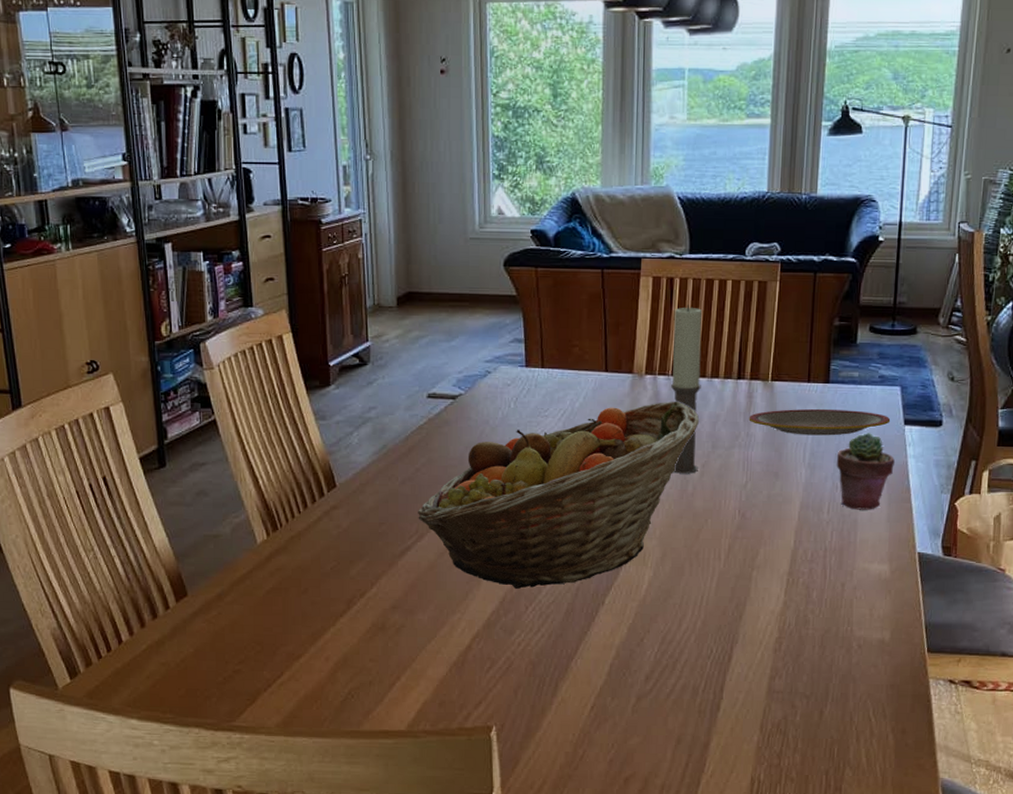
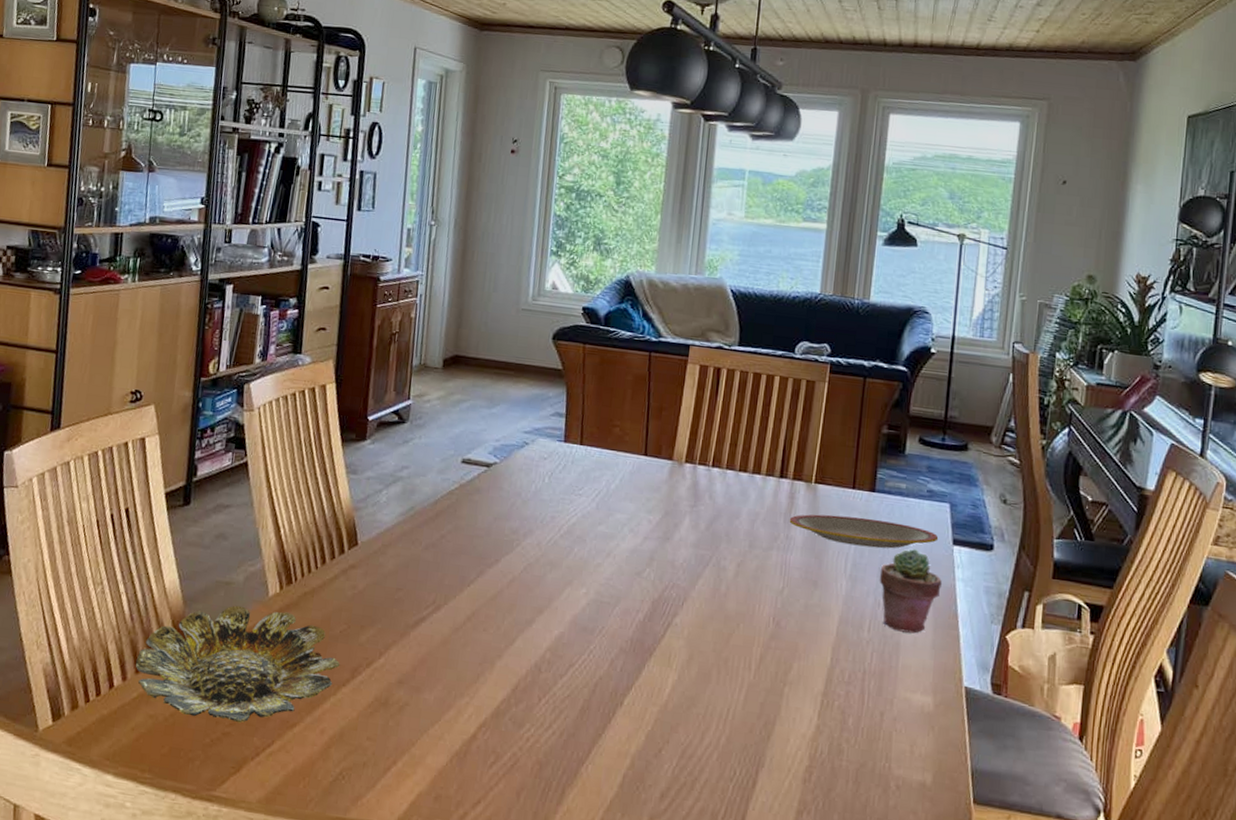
bowl: none [139,555,335,661] -> present [135,605,340,723]
fruit basket: present [418,401,699,589] -> none [437,492,738,678]
candle: present [671,304,702,474] -> none [707,396,747,572]

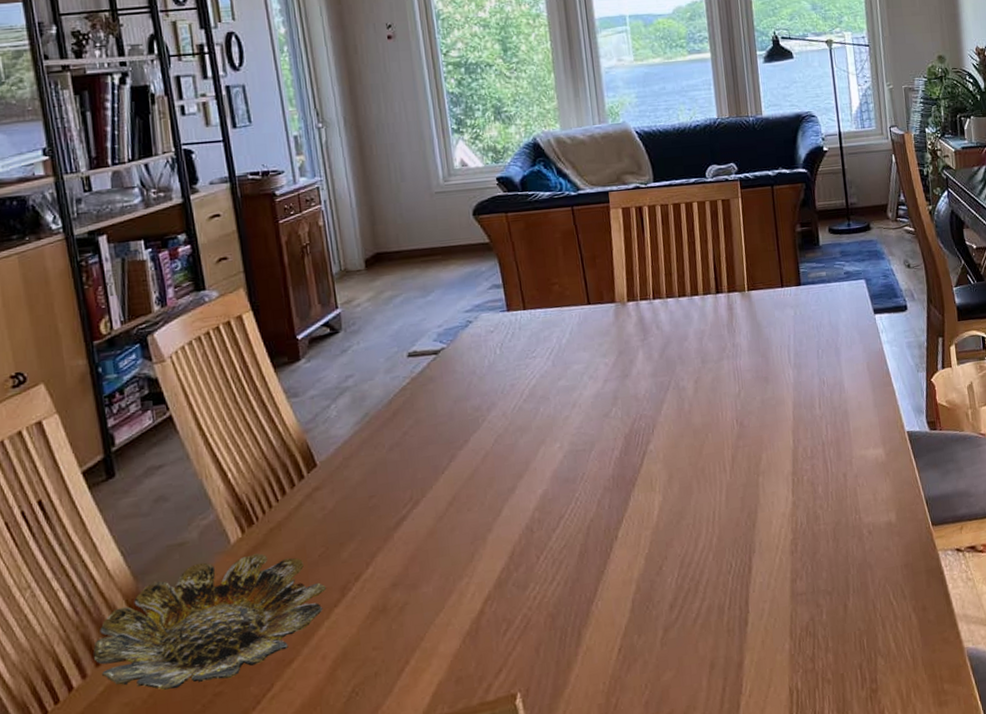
plate: present [789,514,939,549] -> none [732,306,862,339]
potted succulent: present [879,549,942,634] -> none [818,326,872,401]

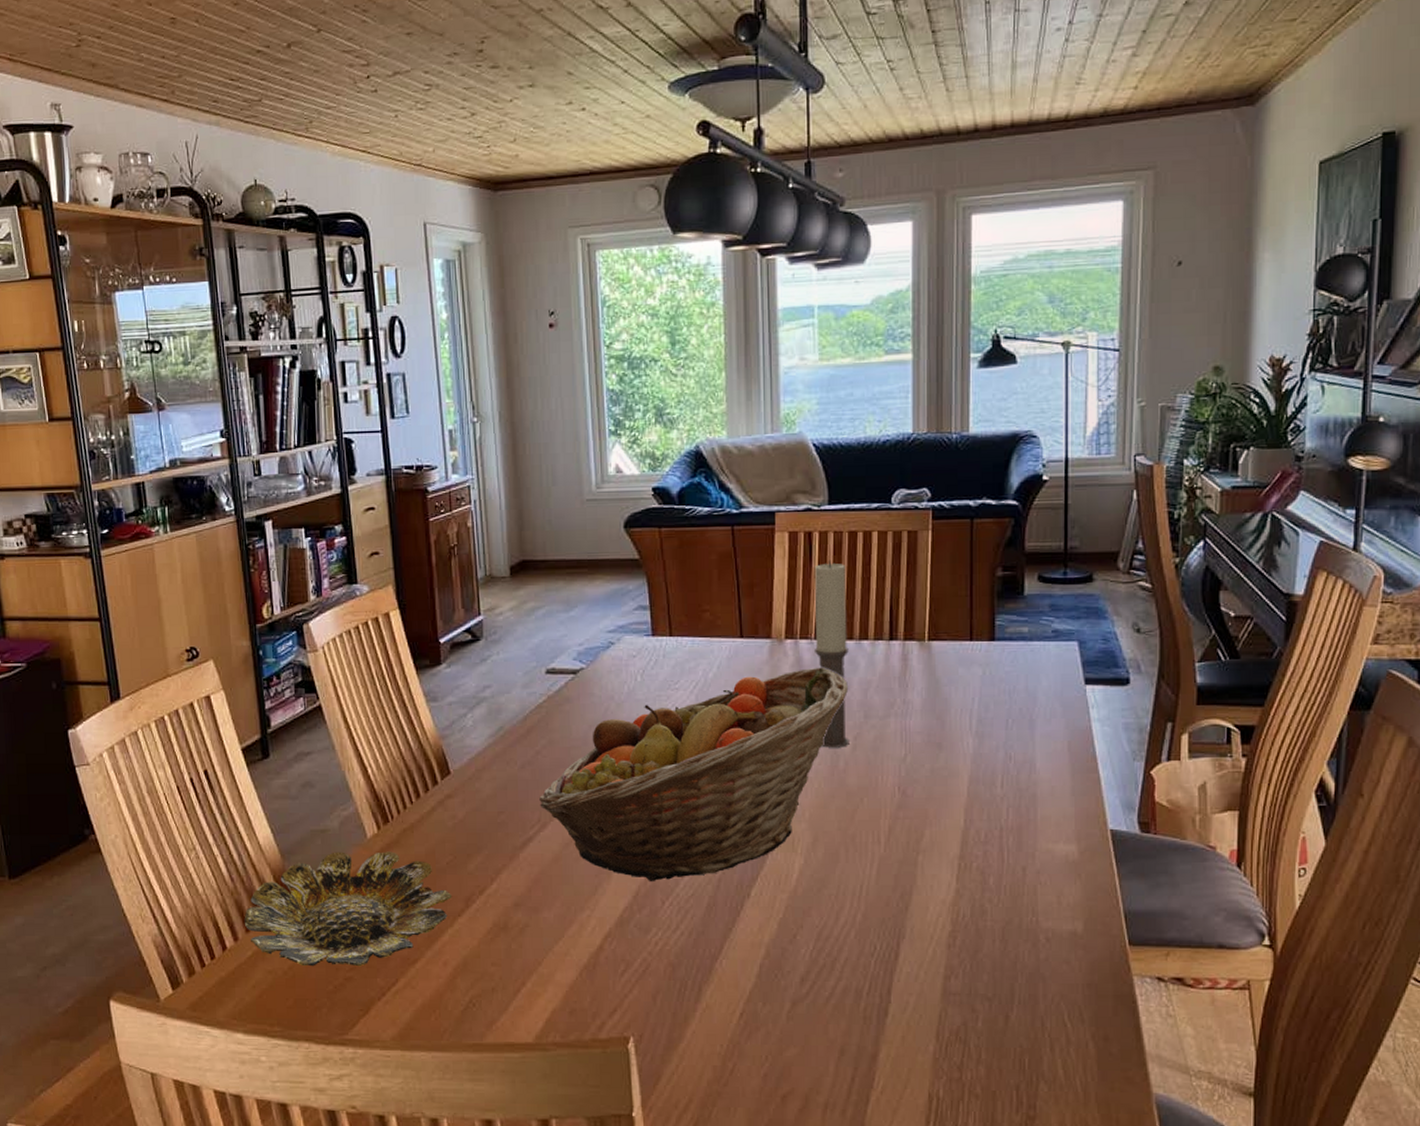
fruit basket: none [410,322,686,540] -> present [539,667,848,881]
candle: none [646,229,692,394] -> present [814,560,850,748]

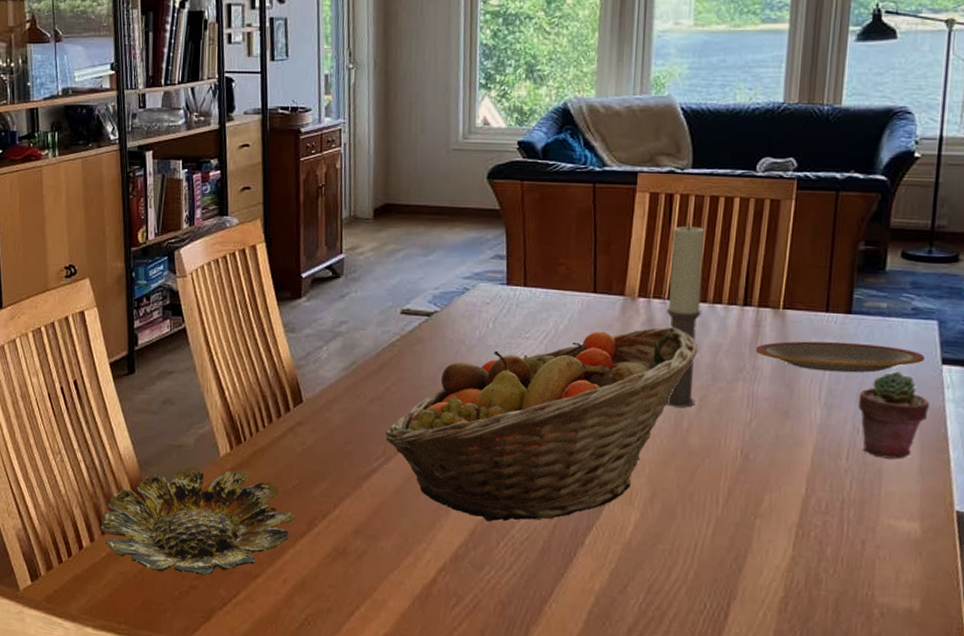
plate: none [904,669,1069,700] -> present [755,341,925,373]
potted succulent: none [1008,695,1076,783] -> present [857,371,929,459]

